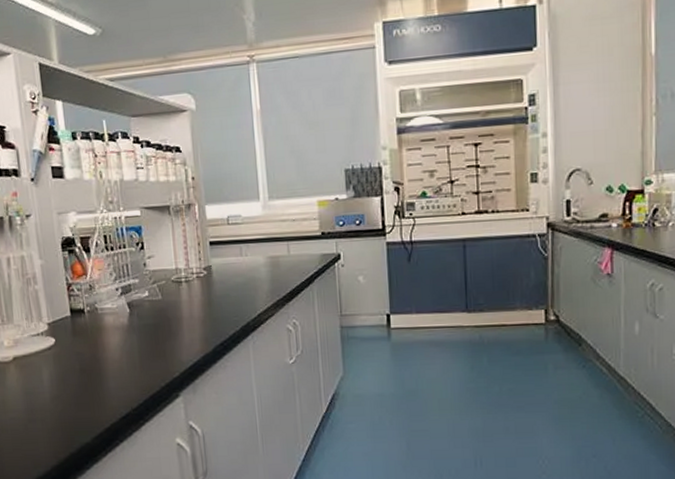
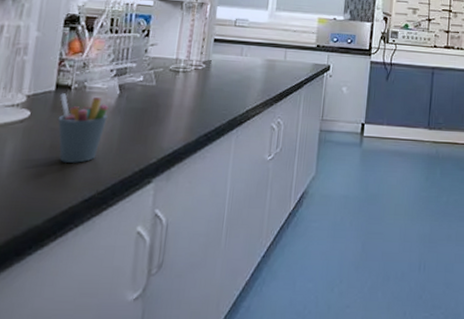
pen holder: none [76,317,125,384] -> present [58,93,109,163]

